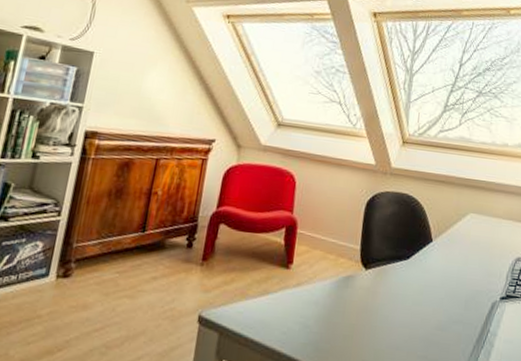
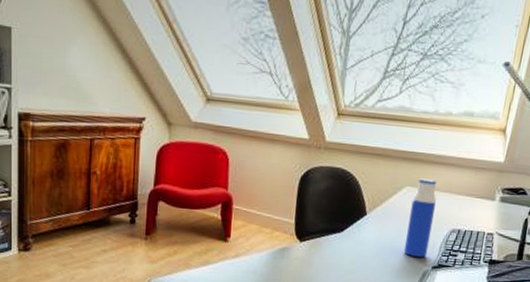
water bottle: none [471,205,499,287] -> present [403,178,436,257]

